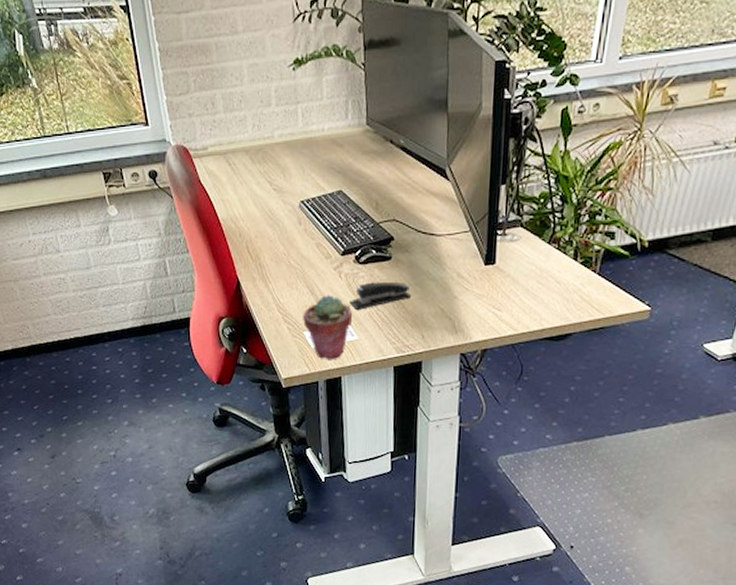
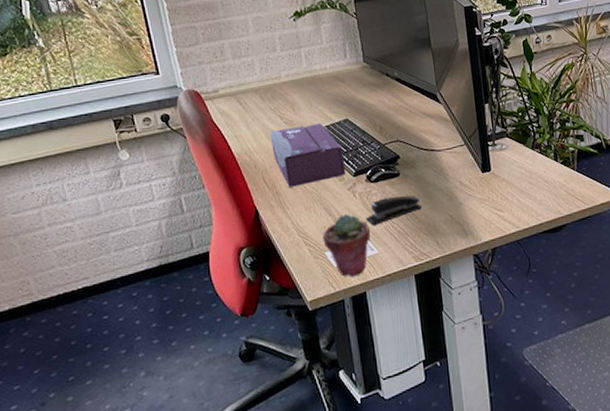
tissue box: none [257,192,334,260] -> present [270,122,346,187]

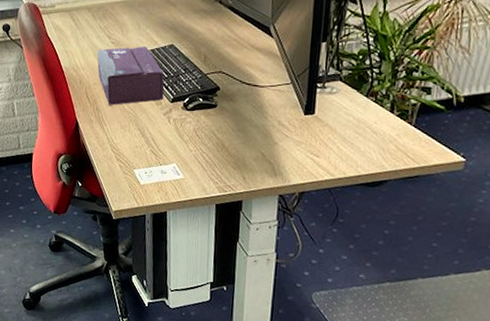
potted succulent: present [323,213,371,277] -> none [133,136,180,196]
stapler: present [366,195,421,226] -> none [177,127,234,153]

